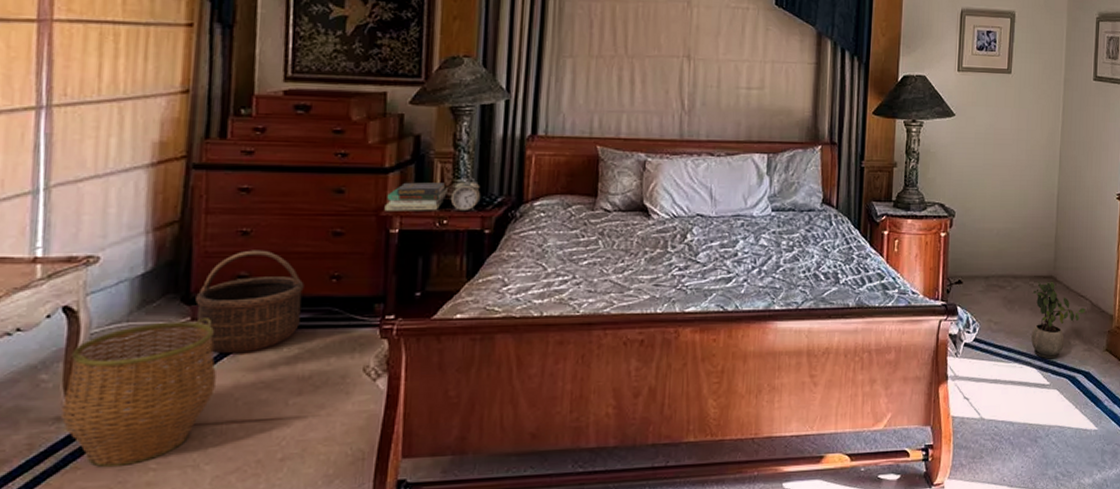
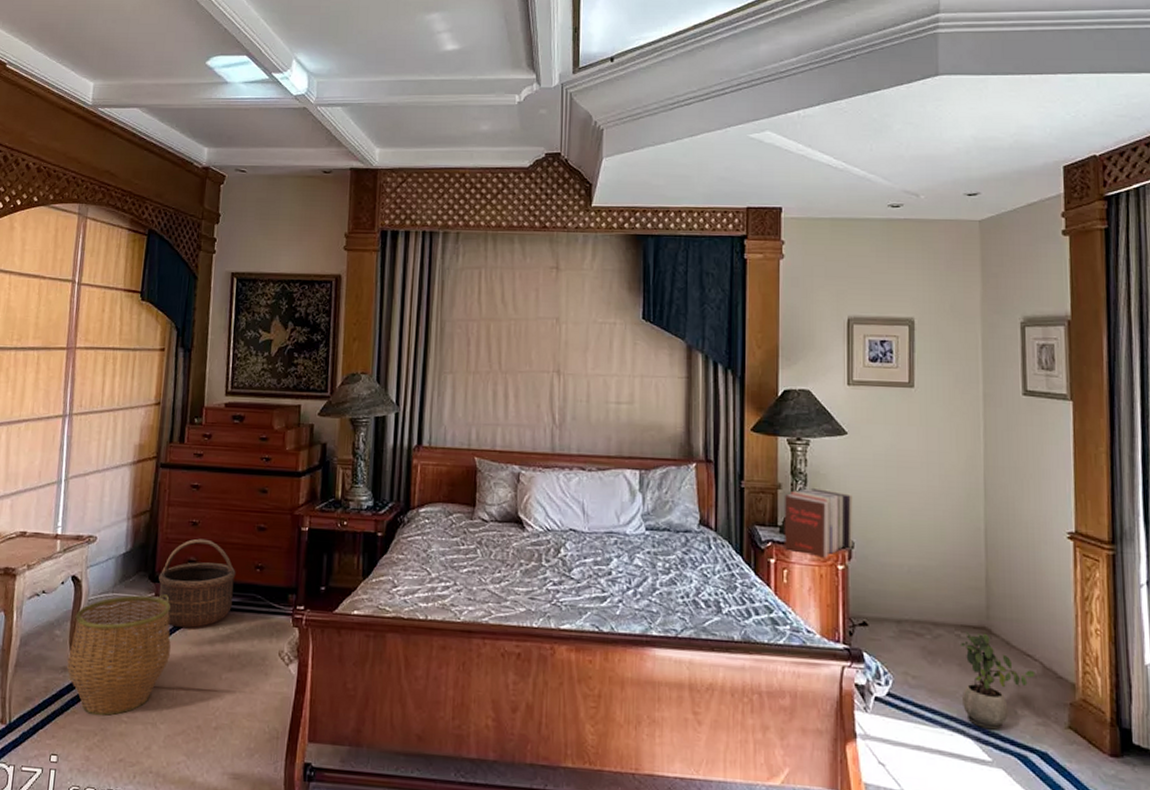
books: present [384,182,449,211] -> none [297,485,349,513]
alarm clock: present [450,177,481,210] -> none [349,483,375,514]
books: none [896,164,956,229] -> present [784,487,853,560]

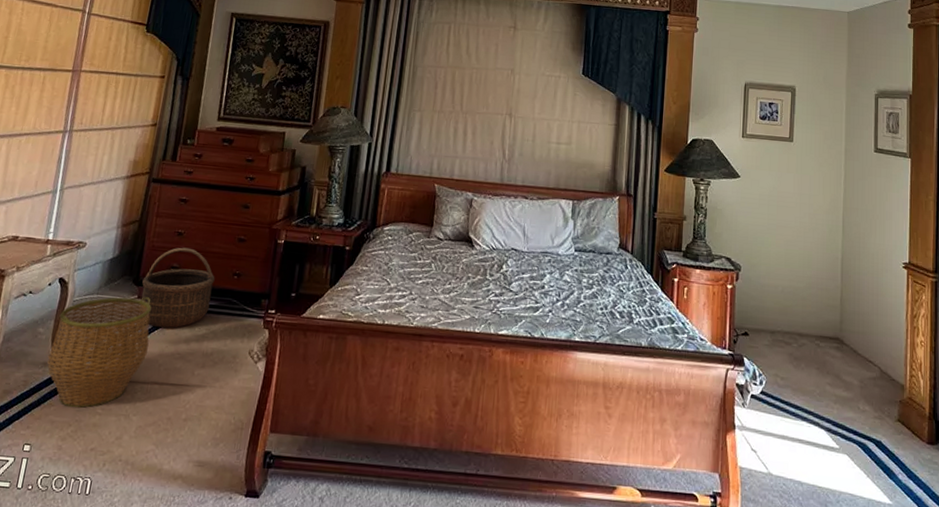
books: present [784,487,853,560] -> none [685,220,742,280]
potted plant: present [960,631,1035,730] -> none [818,341,875,423]

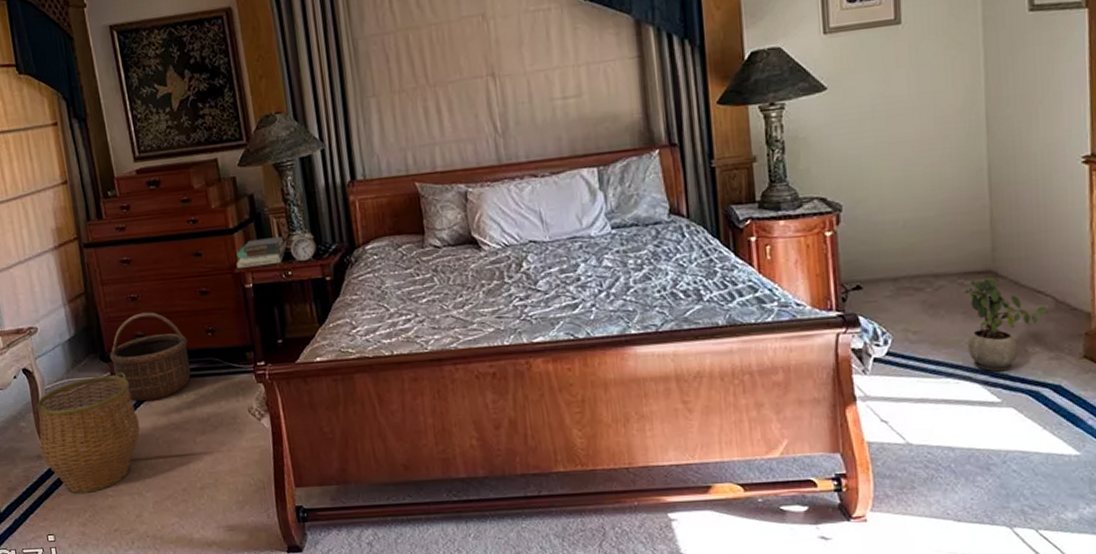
books: none [275,203,323,228] -> present [236,237,288,268]
alarm clock: none [323,202,346,230] -> present [290,228,317,261]
potted plant: none [818,341,875,423] -> present [963,276,1047,372]

